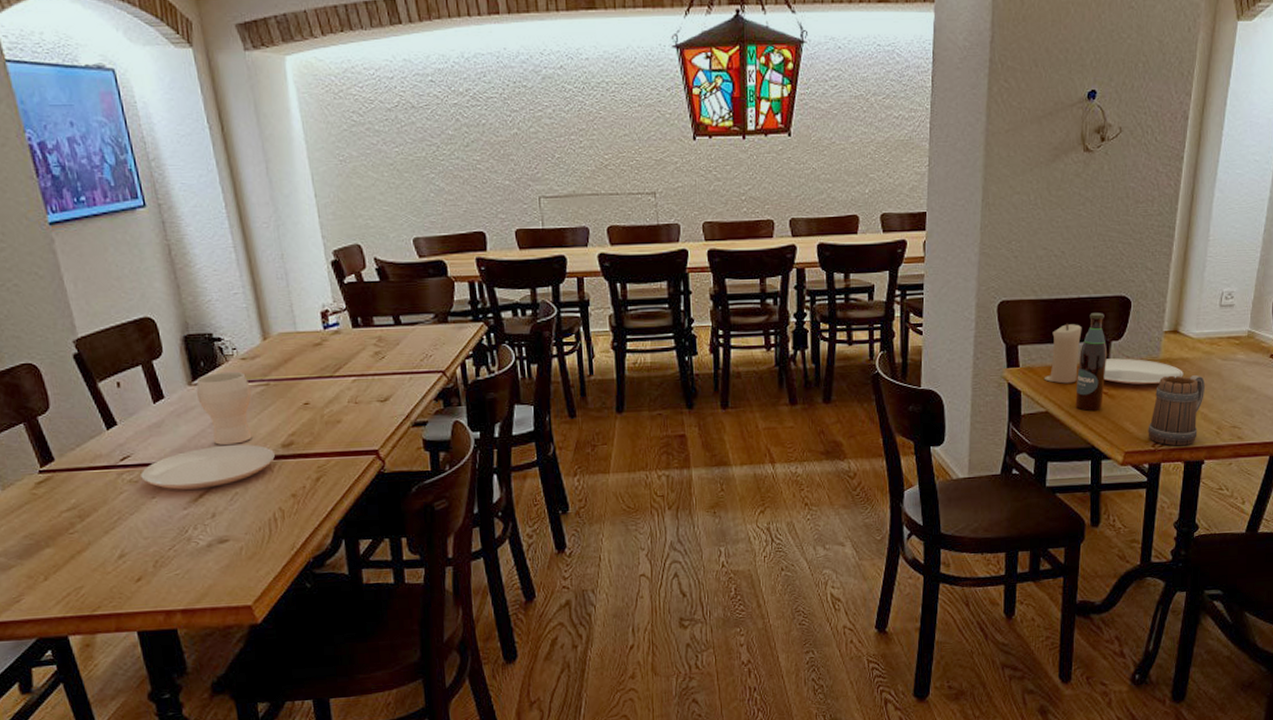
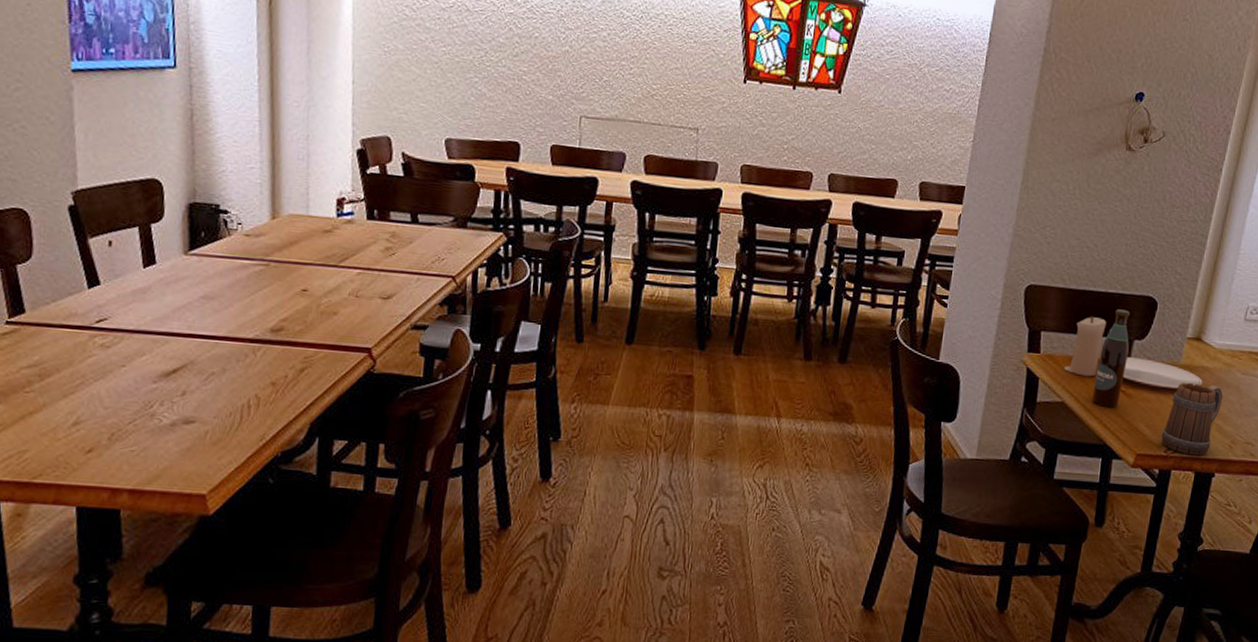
plate: present [140,444,275,490] -> none [114,321,261,364]
cup: present [196,371,252,445] -> none [190,245,249,322]

